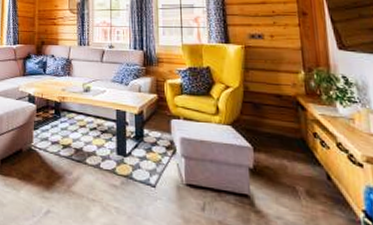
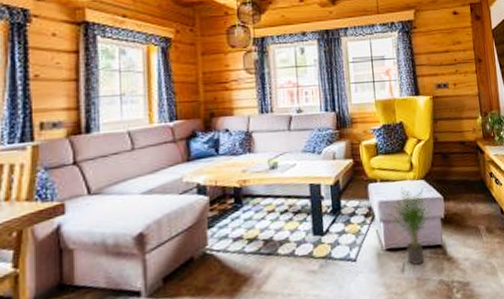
potted plant: none [185,128,240,208] -> present [383,187,433,265]

